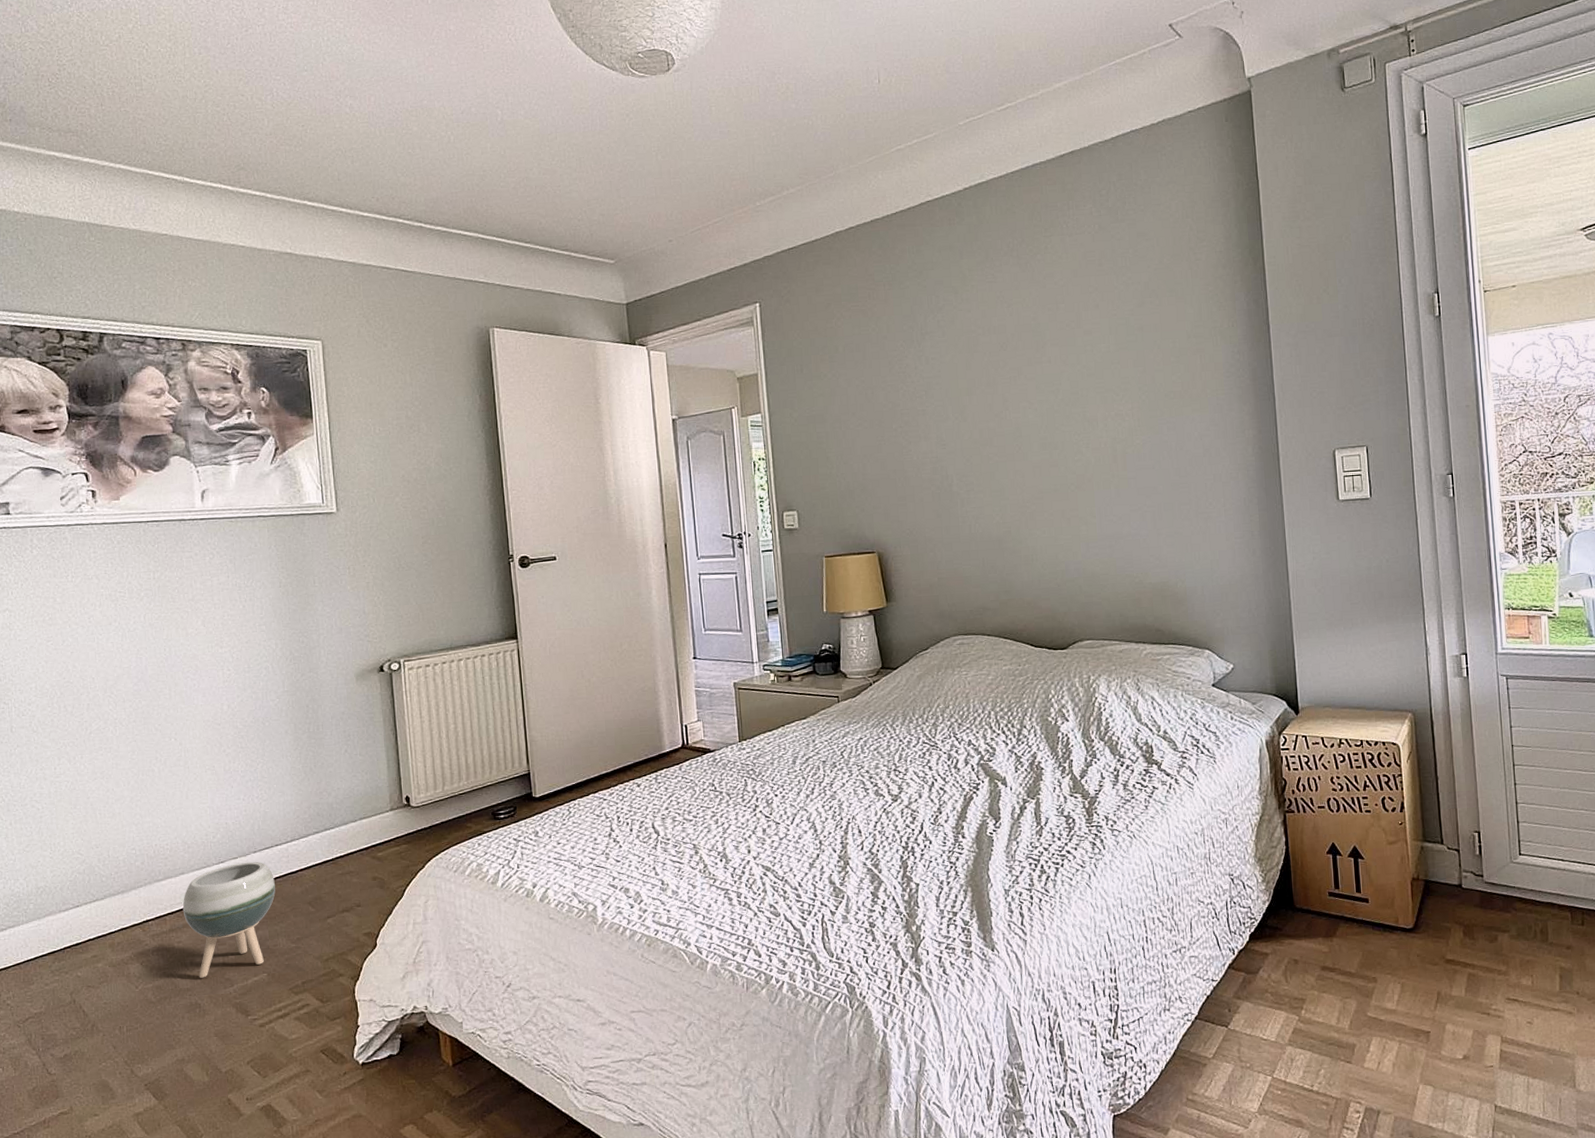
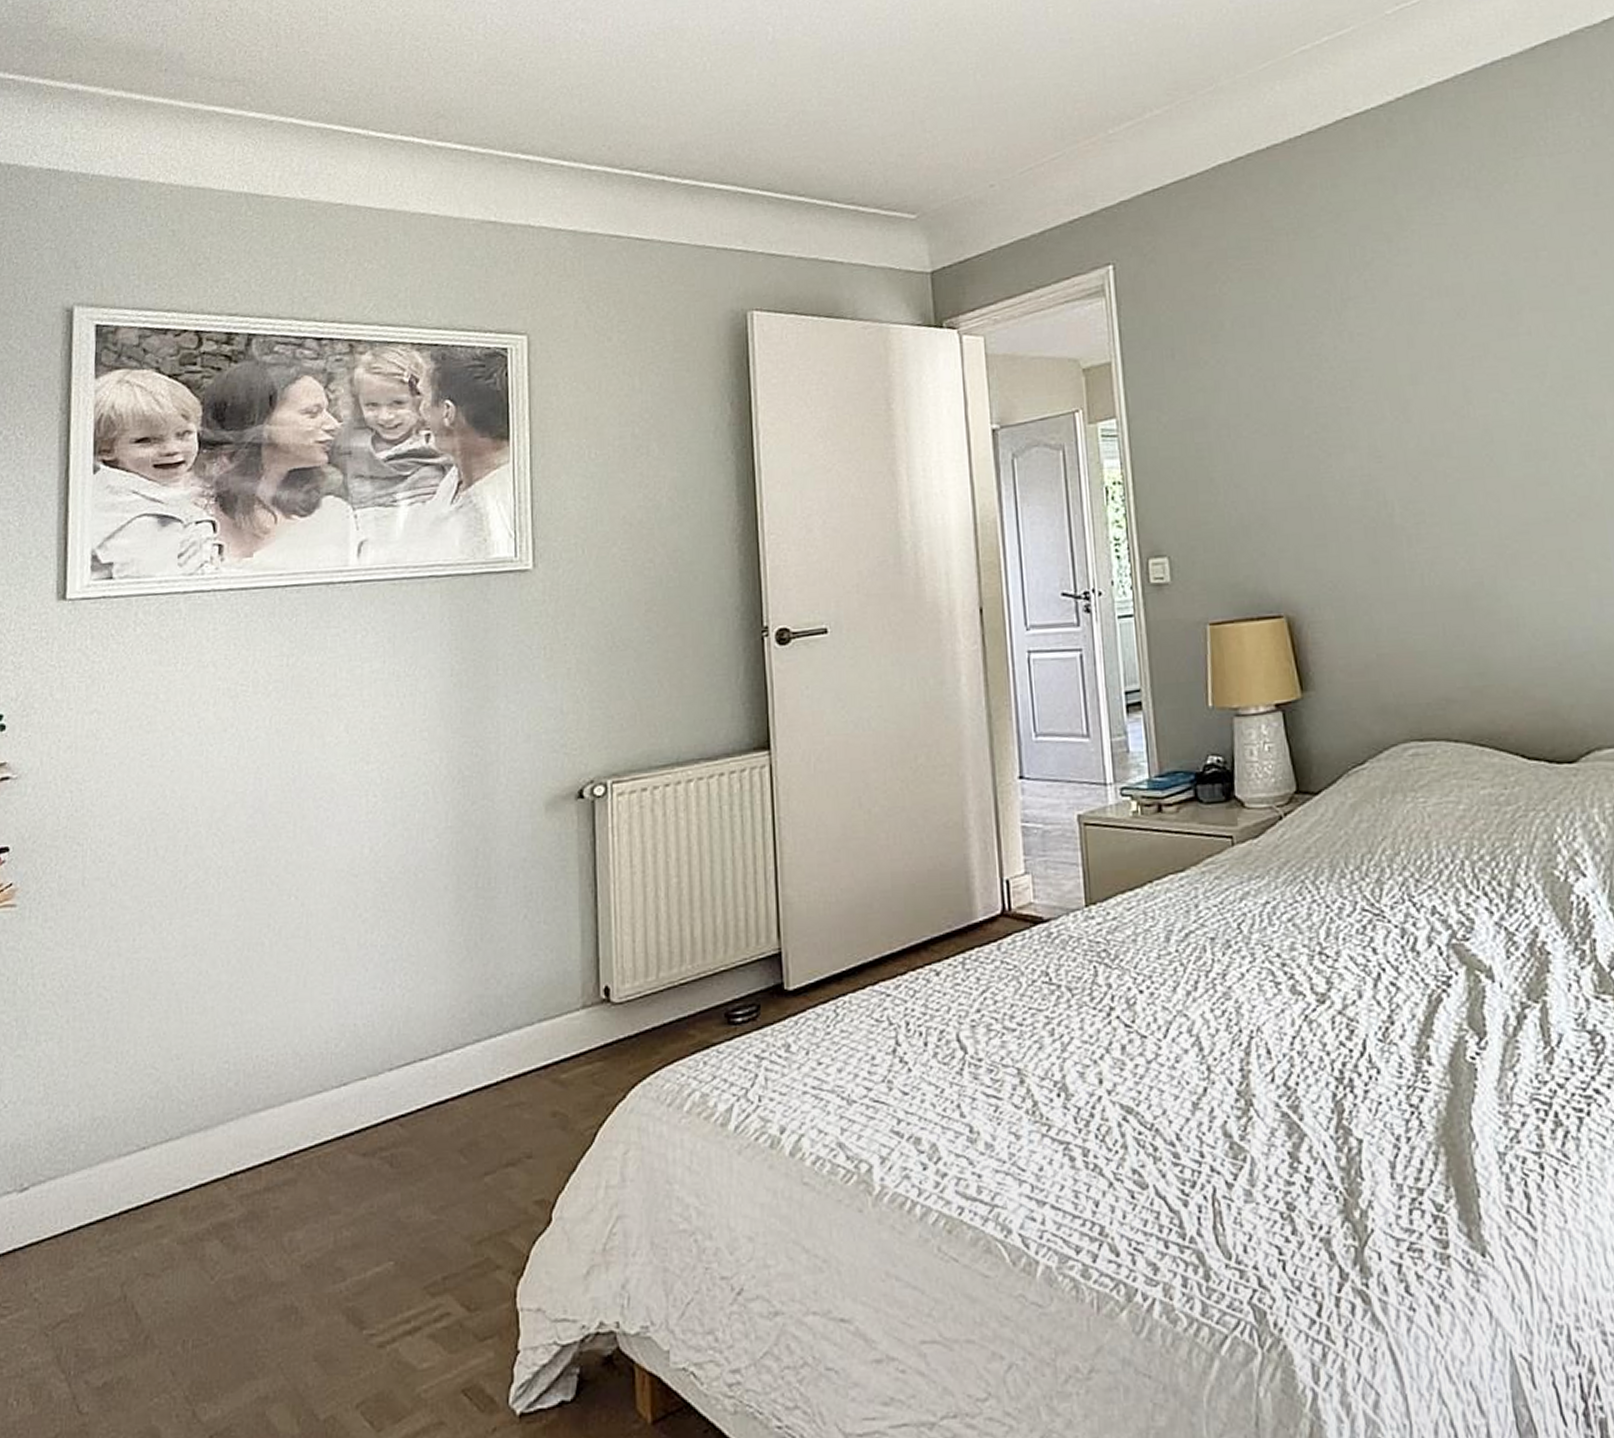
planter: present [182,861,276,978] -> none [285,1084,415,1266]

